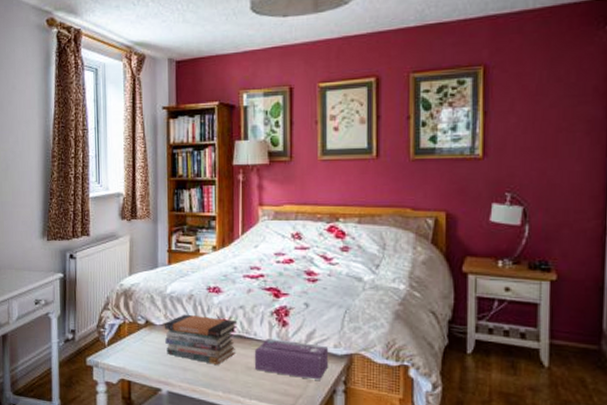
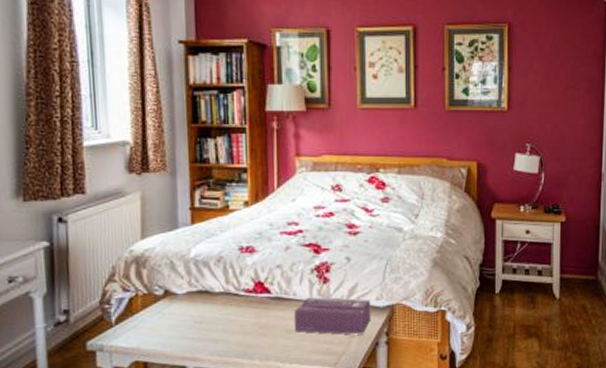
book stack: present [165,314,238,365] -> none [189,279,275,332]

